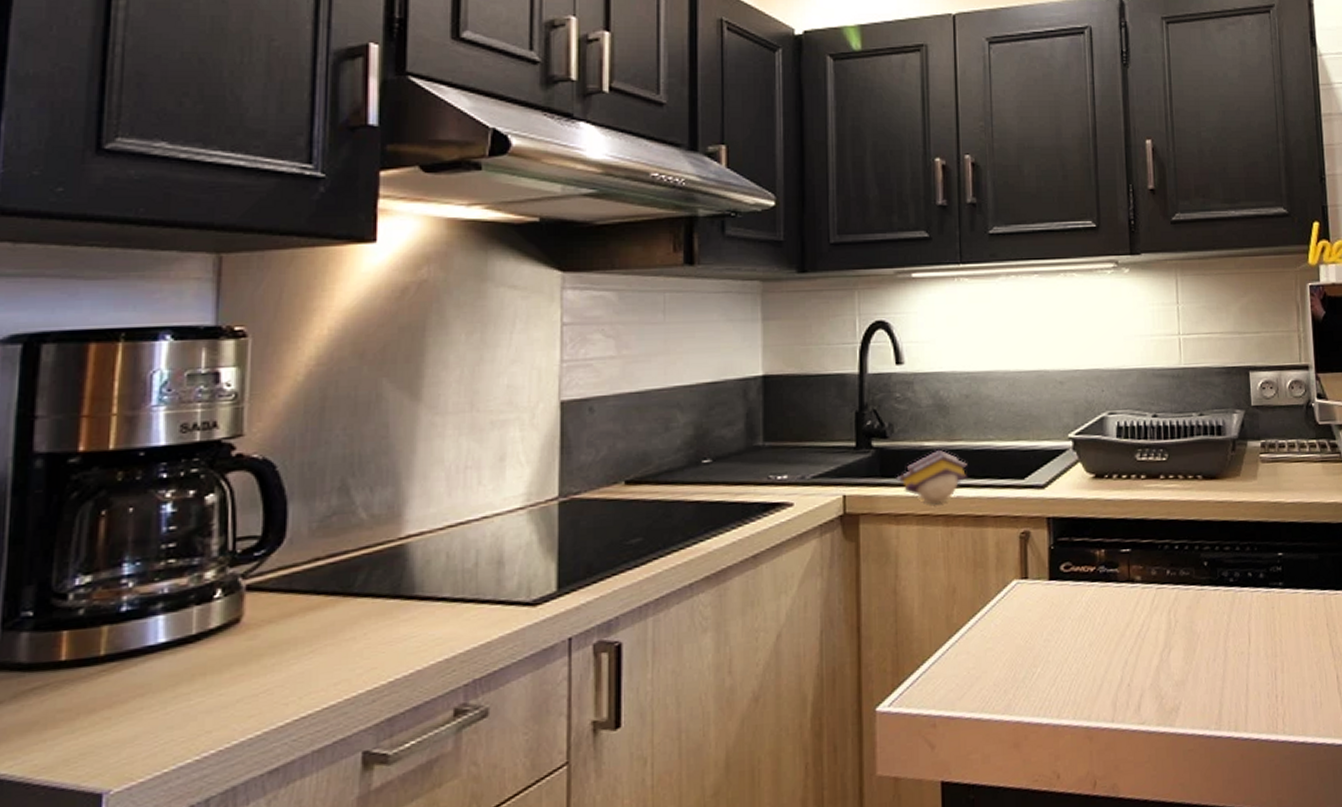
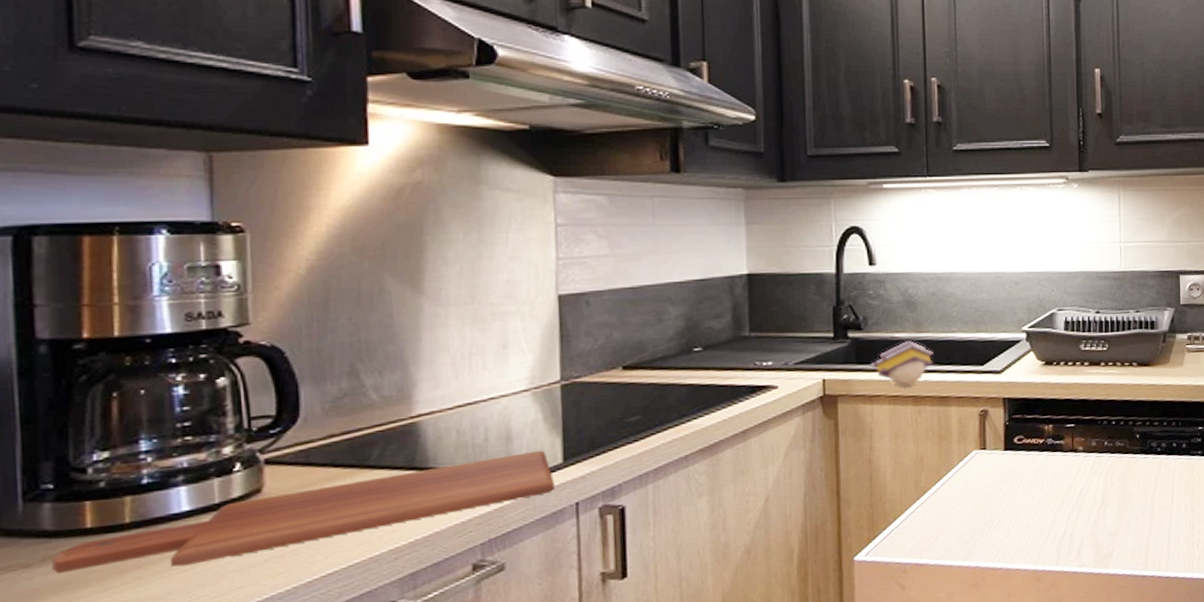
cutting board: none [22,576,546,713] -> present [51,450,554,574]

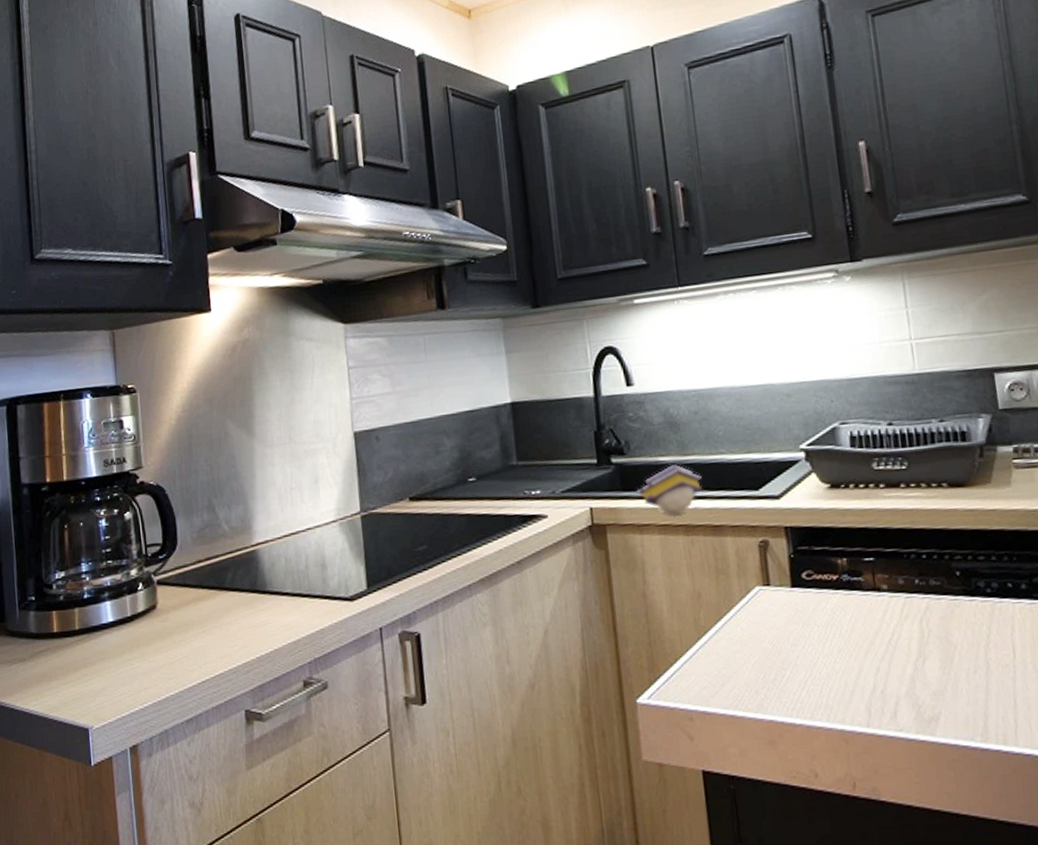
cutting board: present [51,450,554,574] -> none [36,577,362,668]

